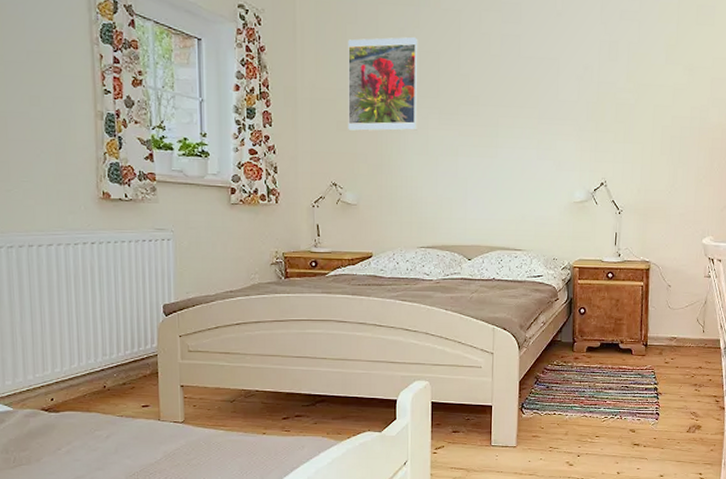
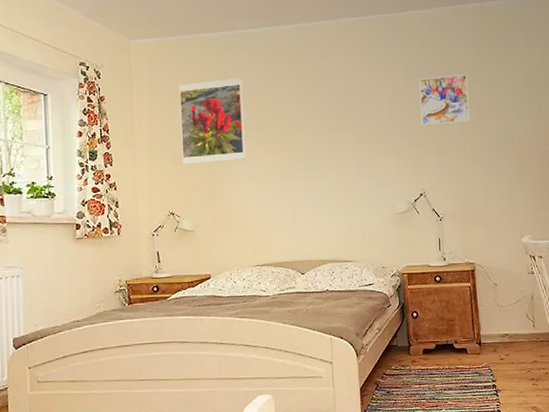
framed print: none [610,51,666,109] -> present [418,74,470,127]

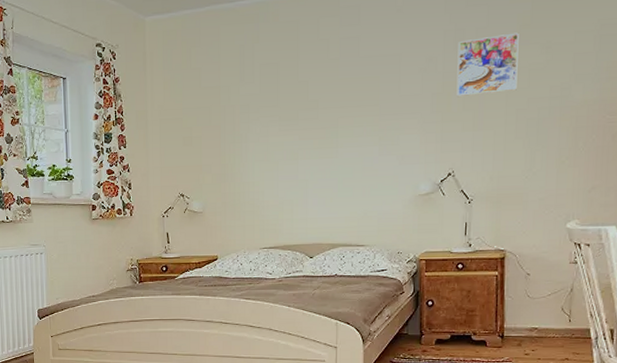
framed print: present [179,78,246,165] -> none [192,51,258,146]

